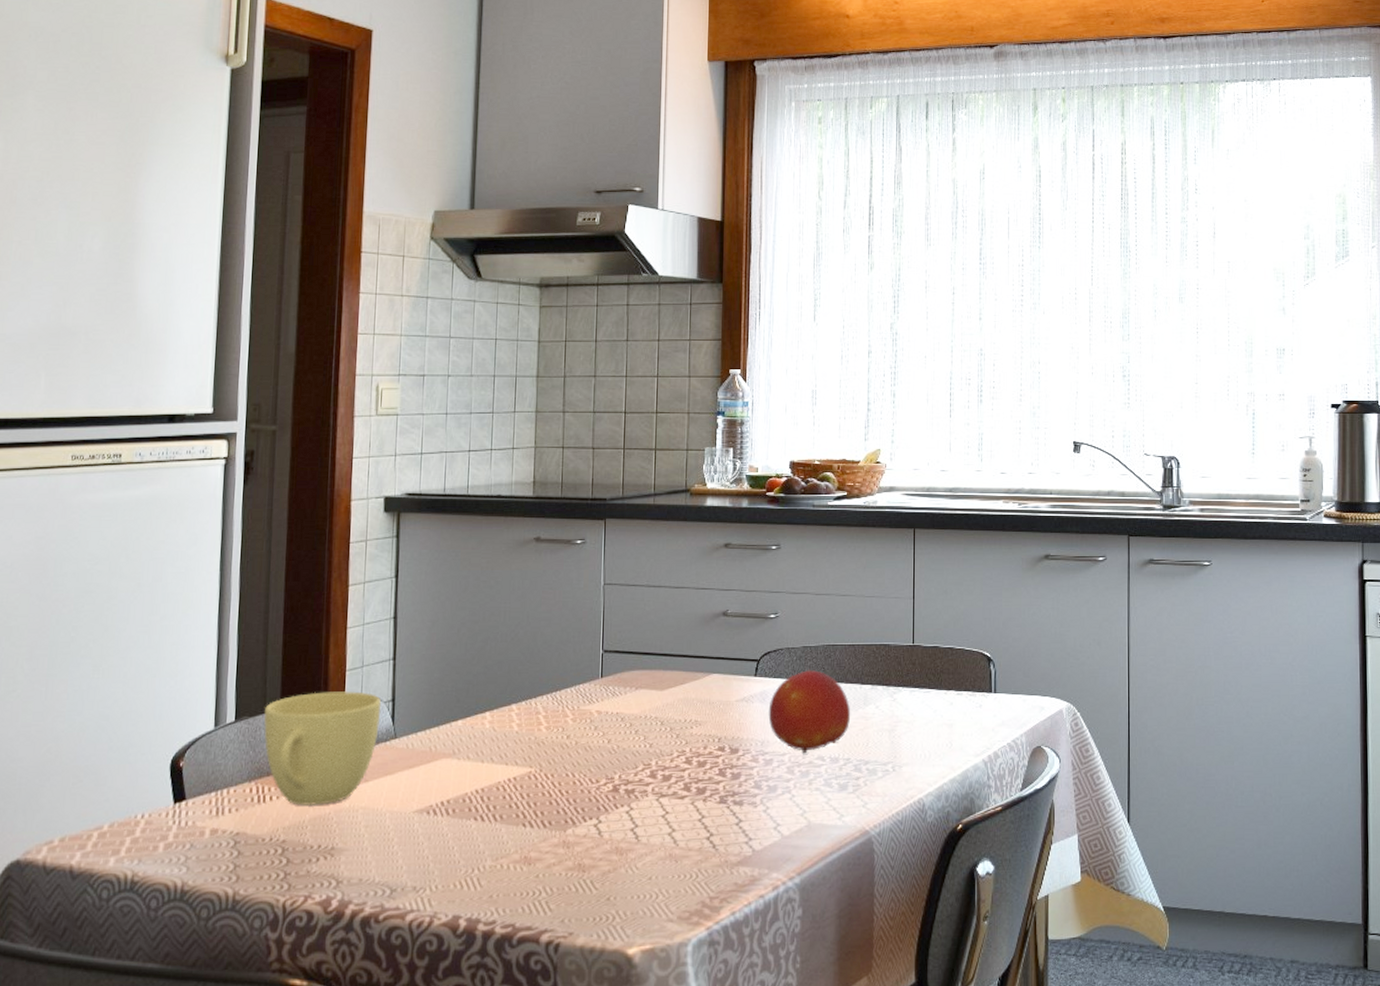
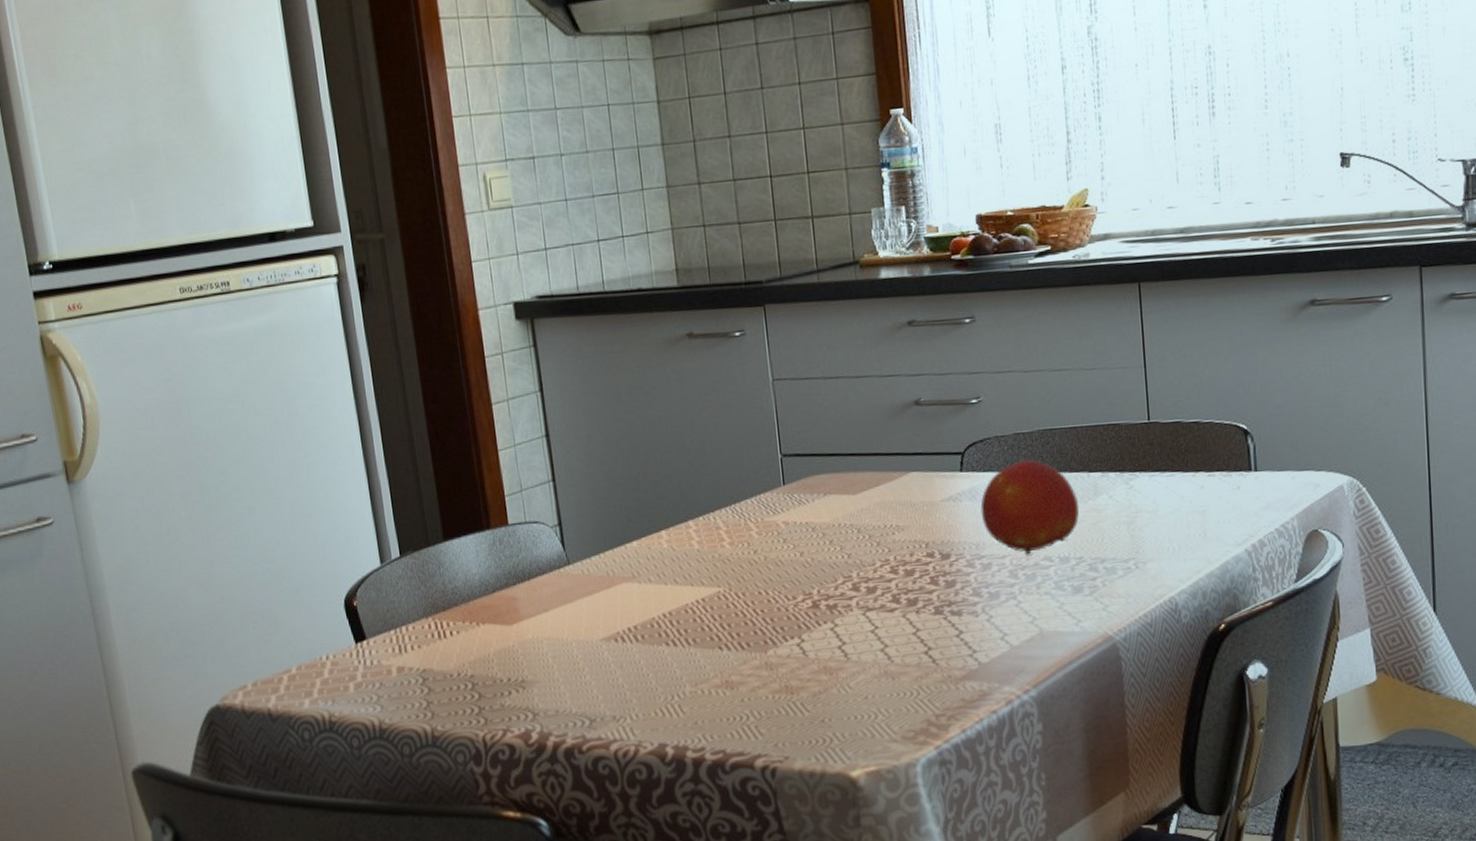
cup: present [264,691,382,807] -> none [427,517,550,640]

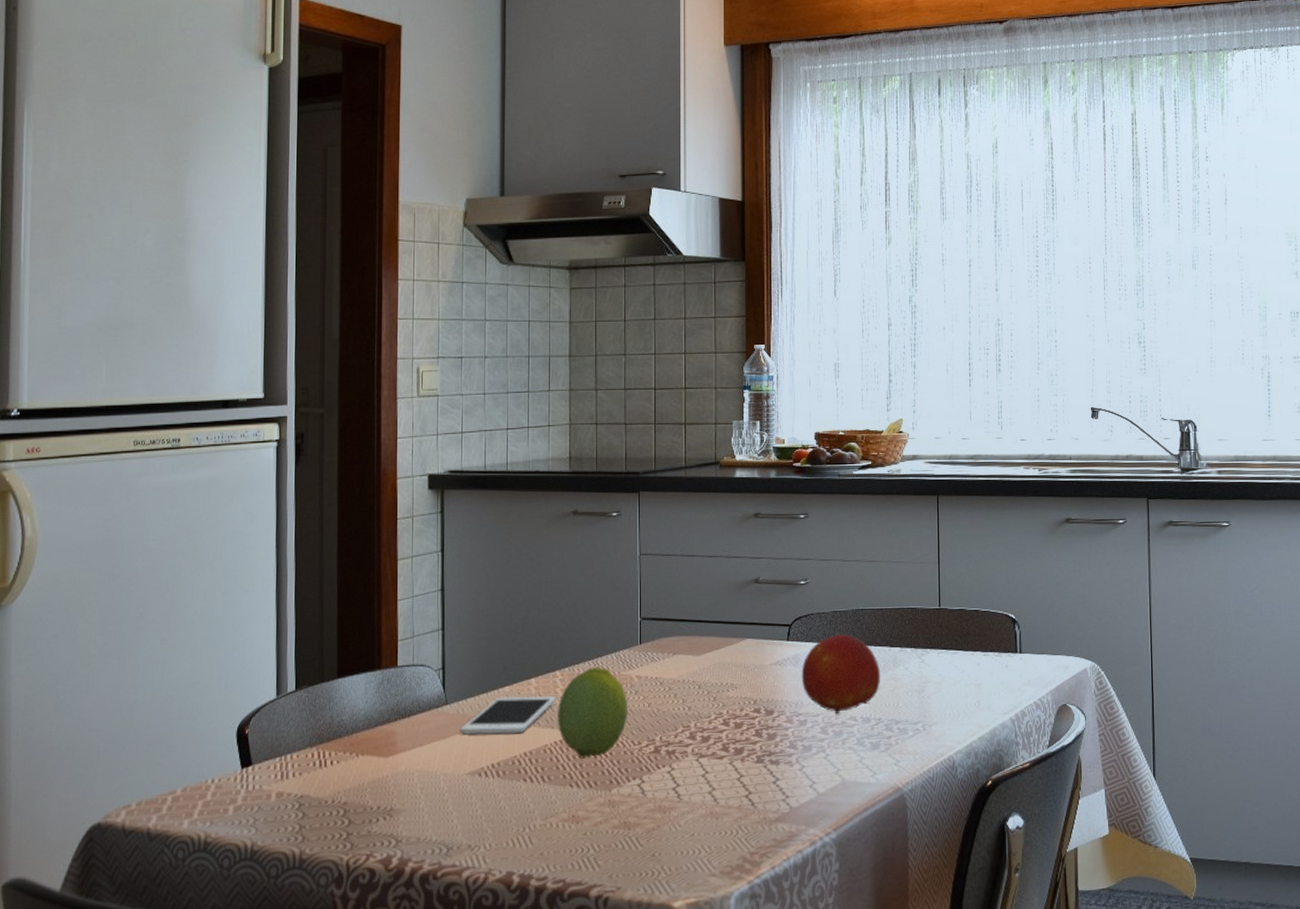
cell phone: none [588,550,692,597] -> present [461,696,556,735]
fruit: none [695,513,779,618] -> present [558,666,629,759]

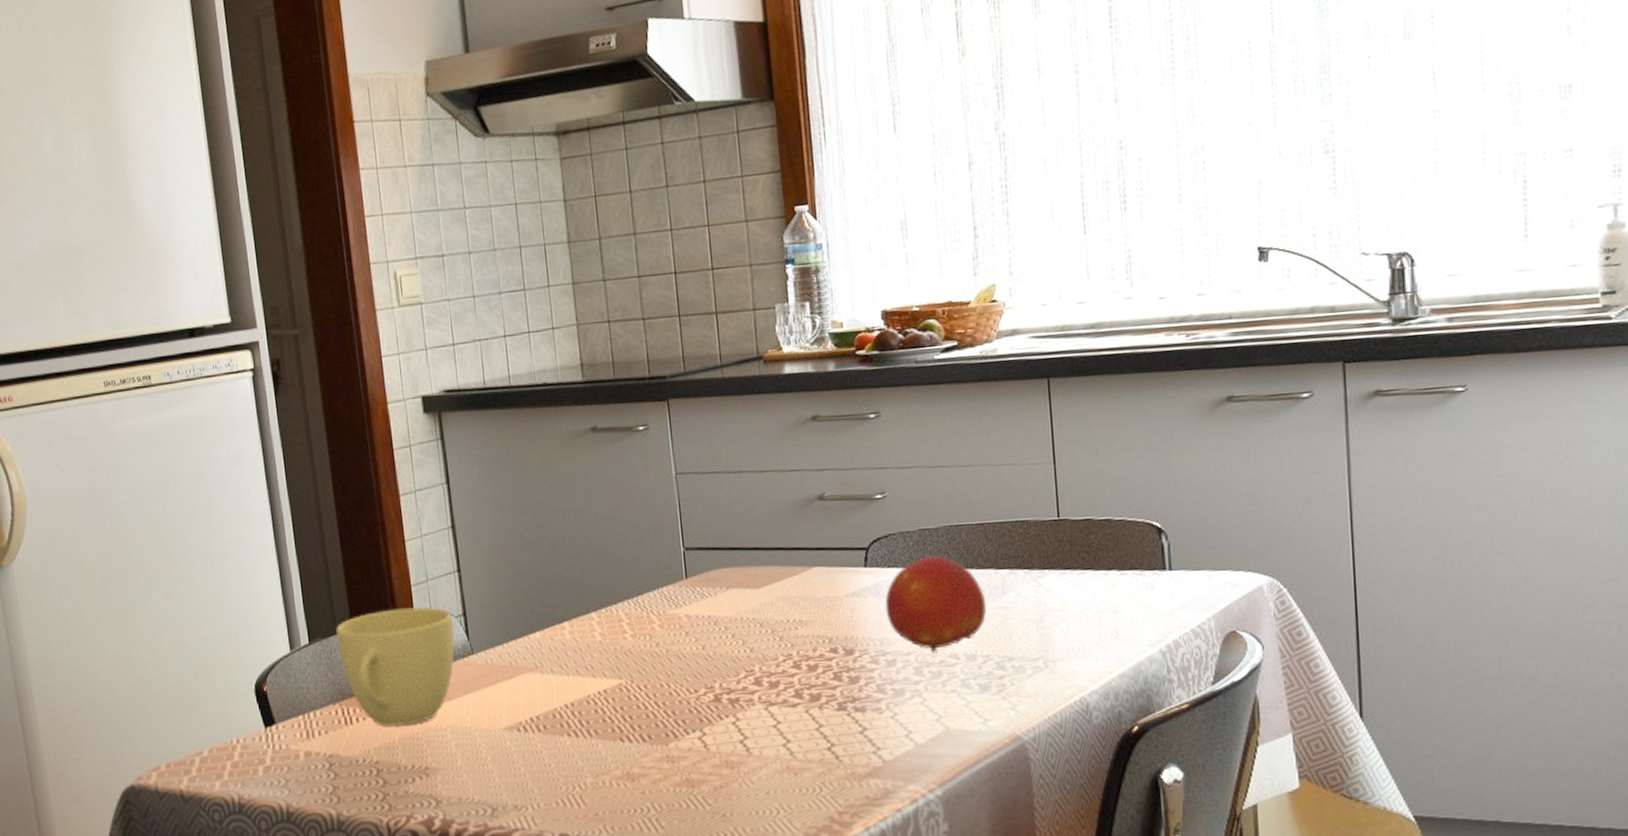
cup: none [322,660,433,770] -> present [335,607,455,727]
cell phone: present [461,696,556,735] -> none [491,641,594,687]
fruit: present [558,666,629,759] -> none [597,606,681,710]

